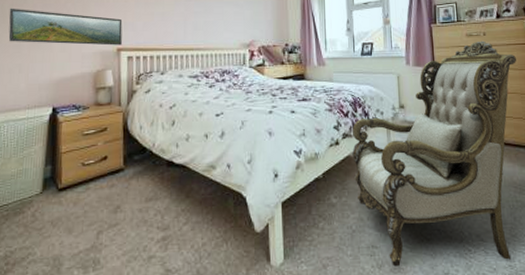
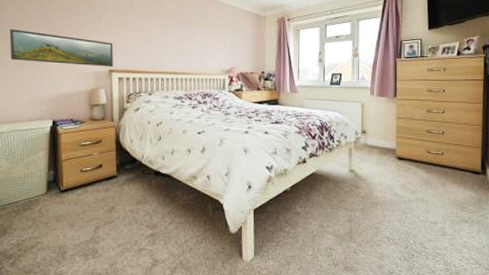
armchair: present [352,41,516,267] -> none [317,75,471,266]

